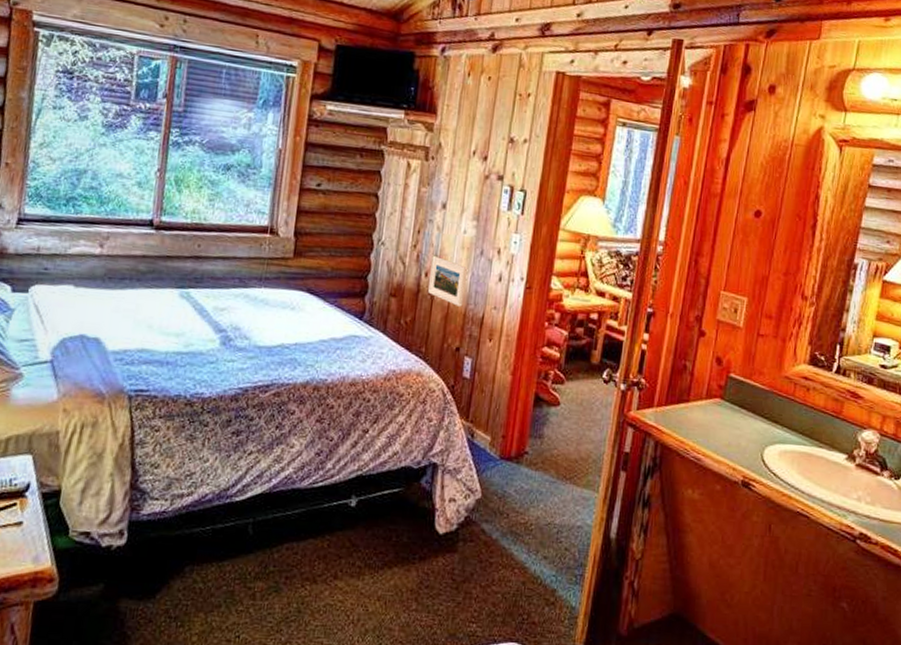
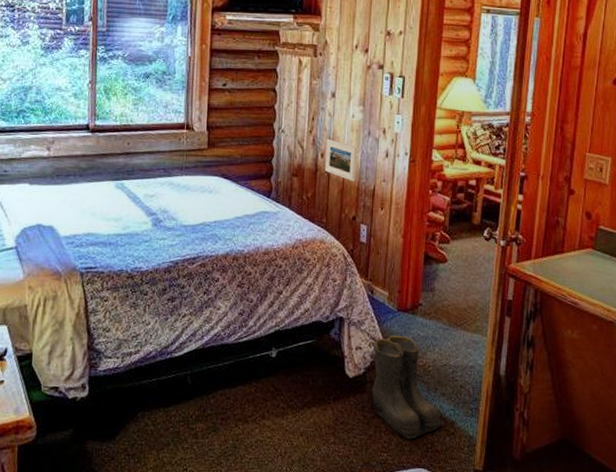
boots: none [464,486,545,609] -> present [372,335,445,440]

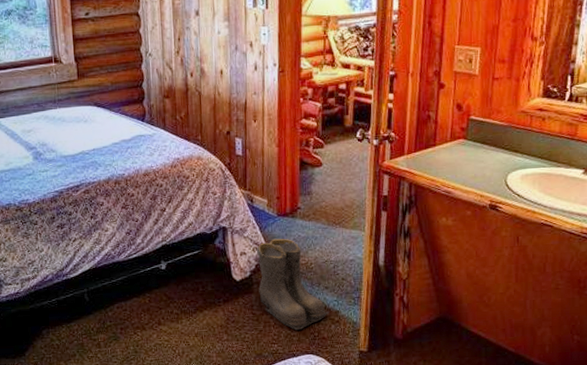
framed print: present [325,139,358,181] -> none [194,58,227,97]

